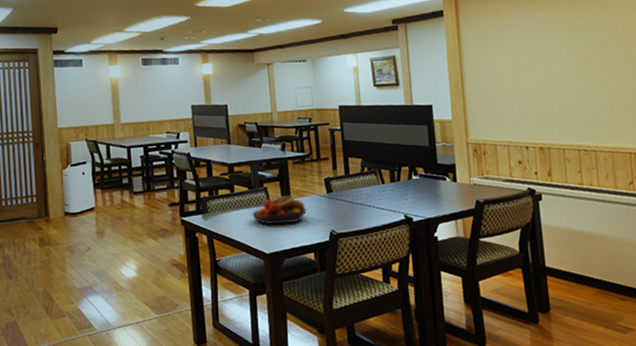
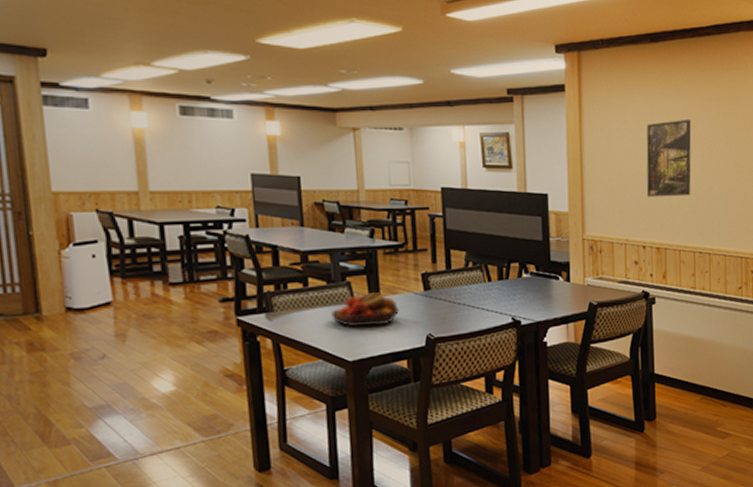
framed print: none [522,28,572,102] -> present [646,118,692,197]

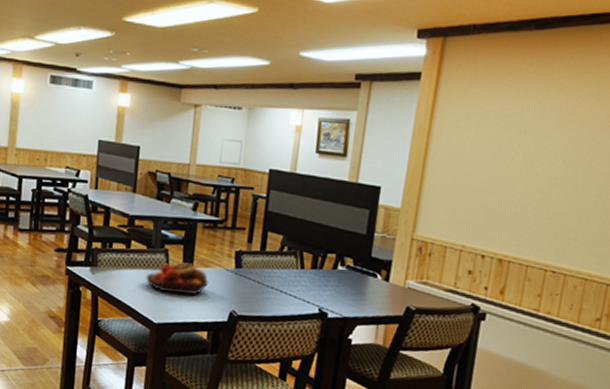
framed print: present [646,118,692,197] -> none [497,118,571,206]

